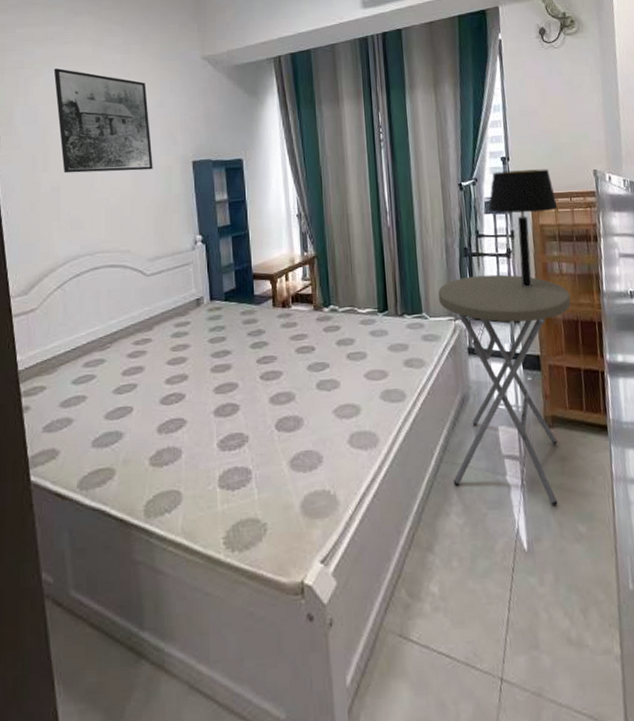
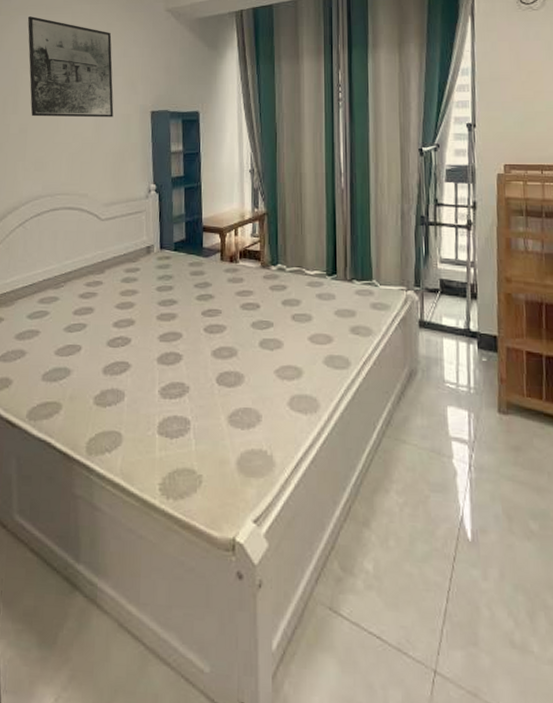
side table: present [438,274,571,505] -> none [390,246,536,497]
table lamp: present [488,169,558,287] -> none [450,138,527,262]

